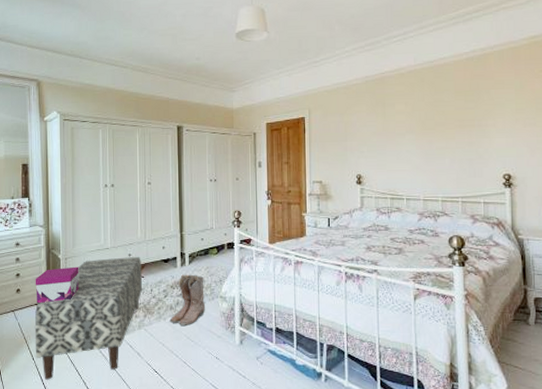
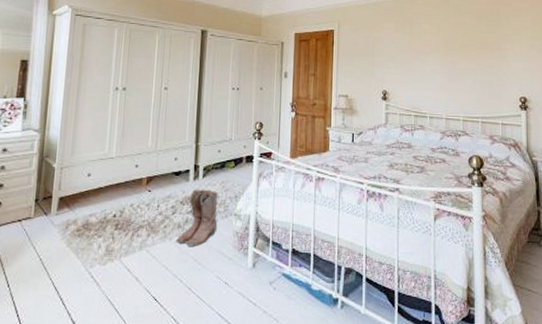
bench: present [34,256,142,380] -> none [12,167,150,311]
decorative box: present [35,266,79,304] -> none [20,177,77,220]

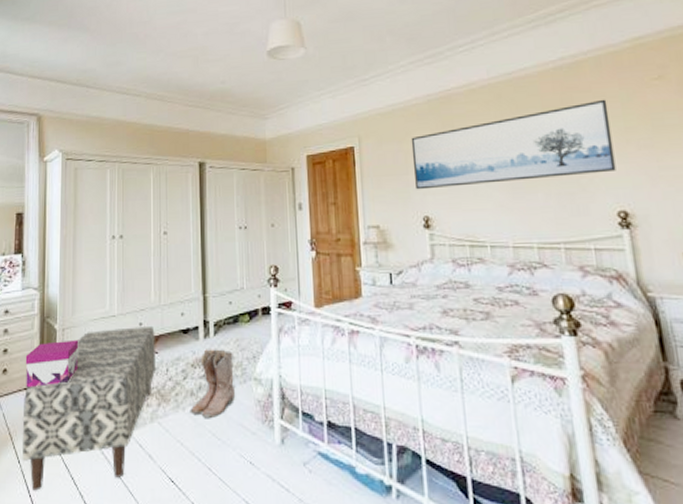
bench: none [12,167,150,311] -> present [22,325,155,491]
decorative box: none [20,177,77,220] -> present [25,339,79,388]
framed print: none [378,13,522,70] -> present [411,99,616,190]

